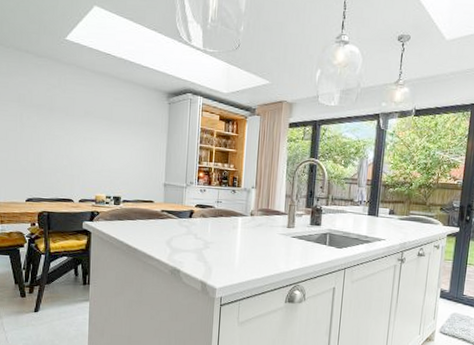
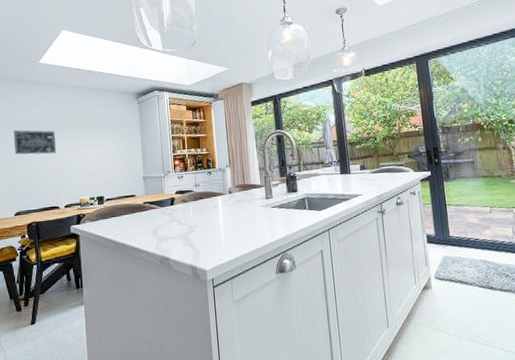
wall art: none [30,110,76,143] -> present [13,130,57,155]

